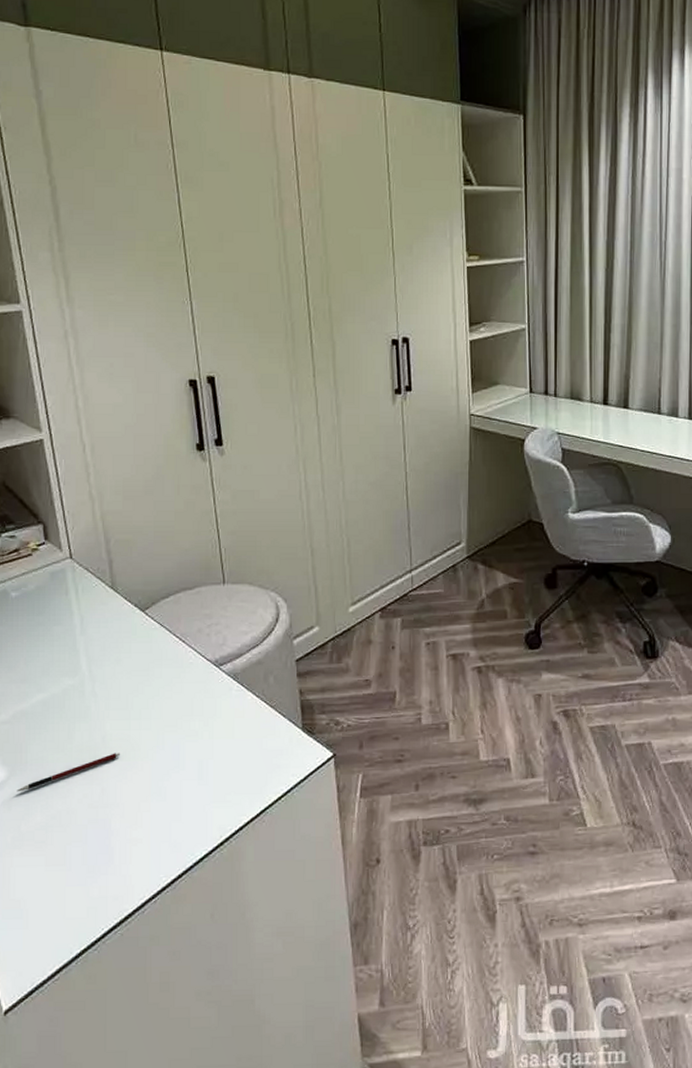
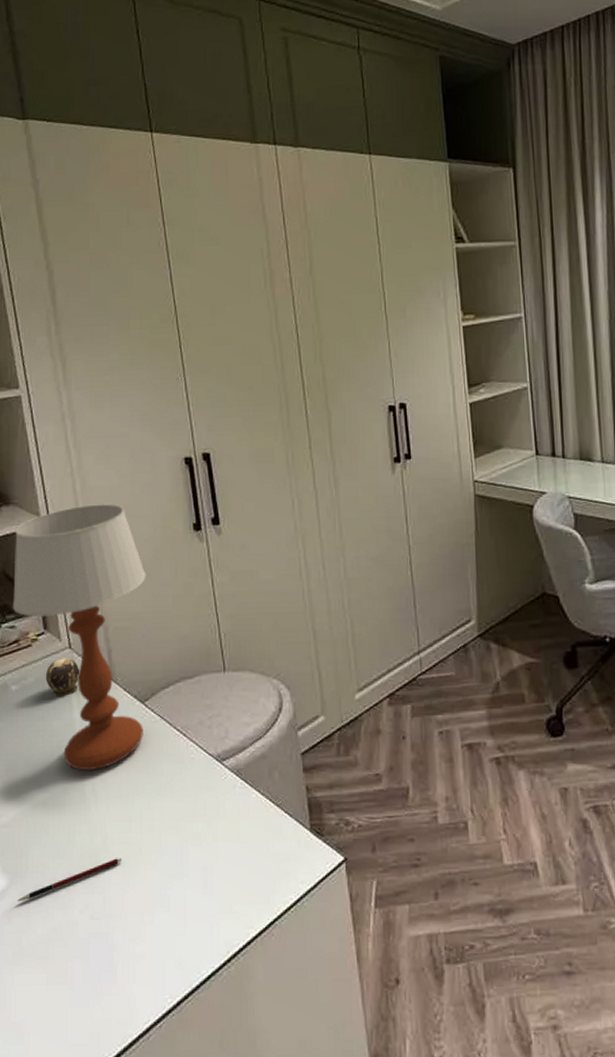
table lamp: none [12,421,149,674] -> present [12,504,146,771]
decorative egg: none [45,567,80,603] -> present [45,658,79,696]

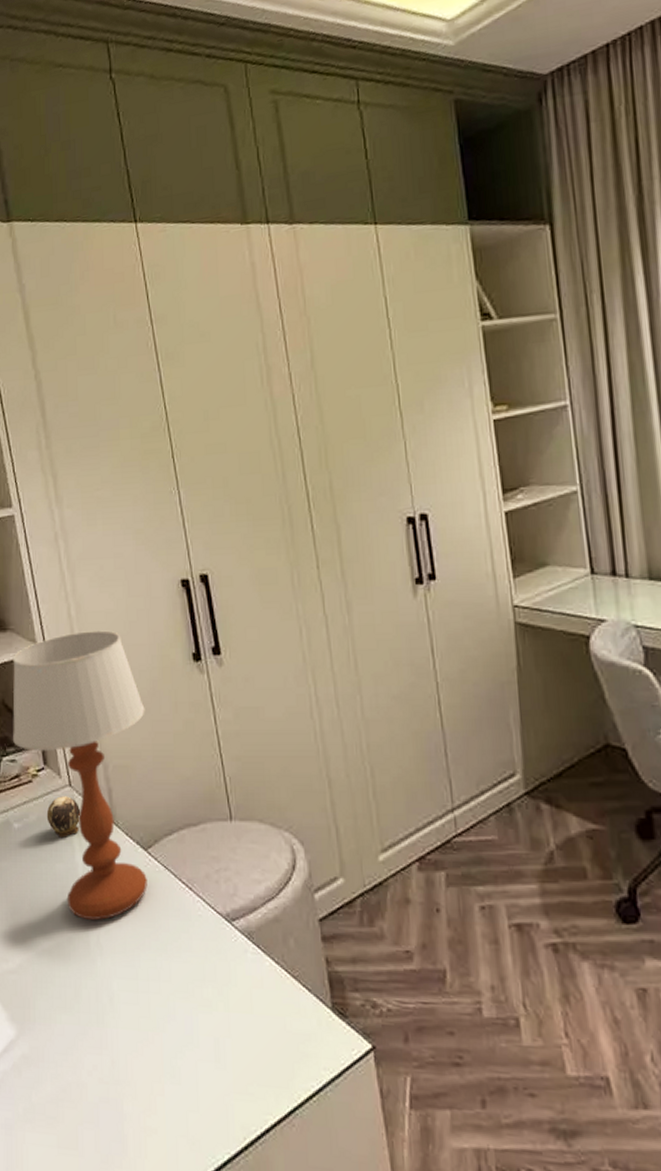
pen: present [17,858,121,902] -> none [26,1018,129,1055]

